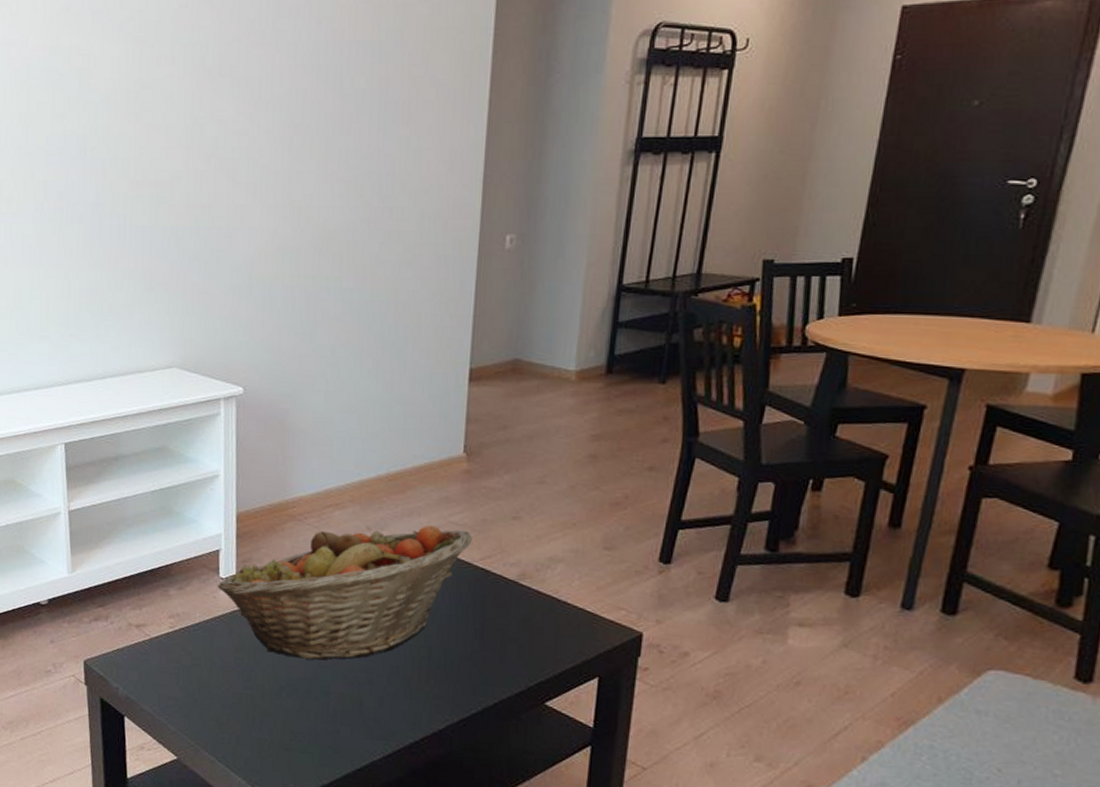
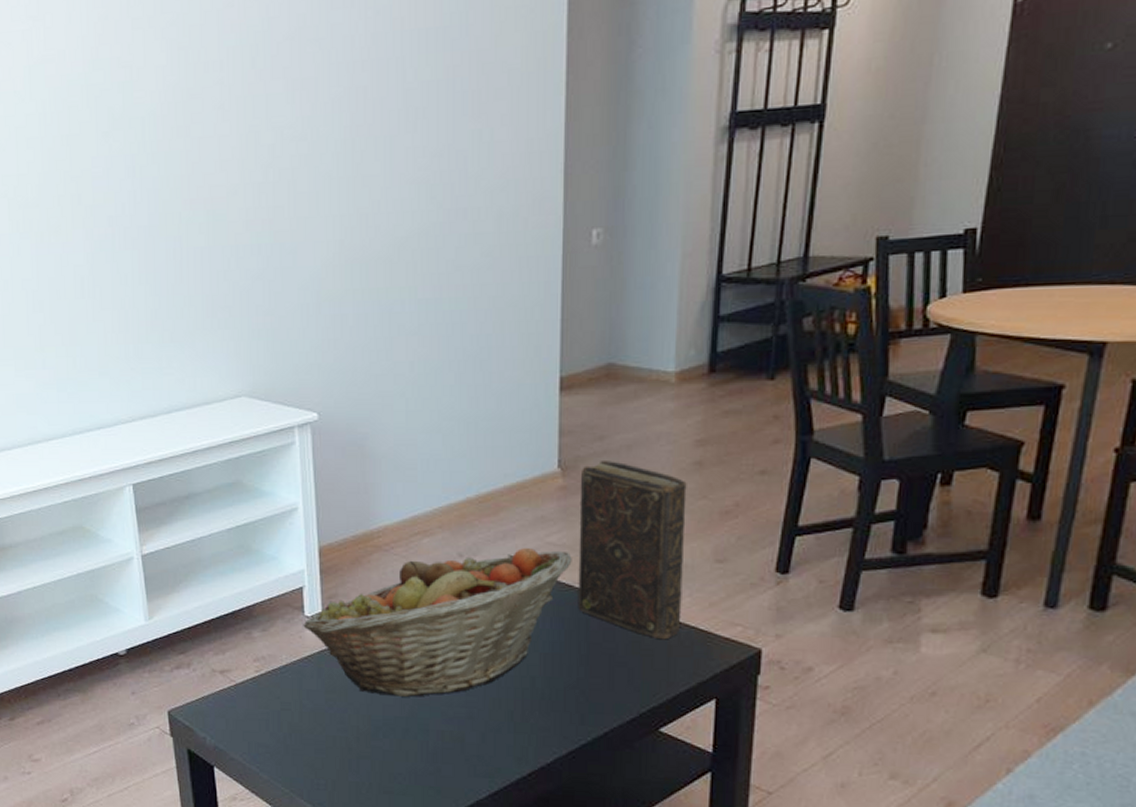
book: none [475,448,581,619] -> present [578,461,687,640]

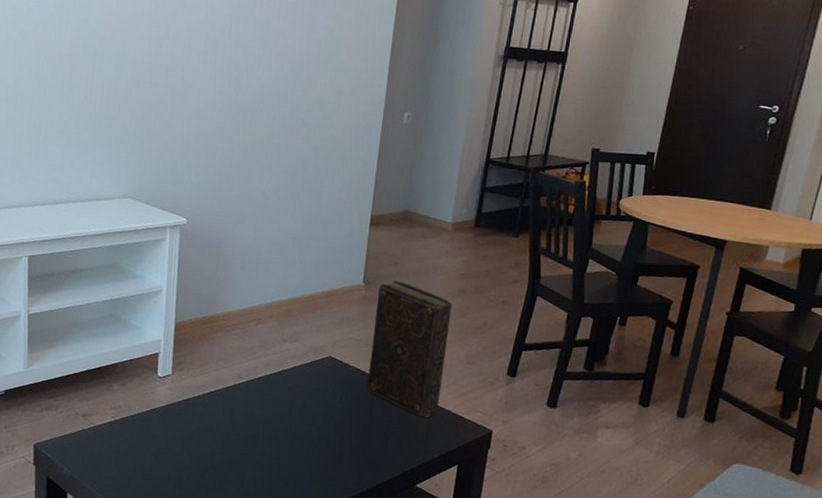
fruit basket: present [303,548,572,697] -> none [155,340,366,447]

